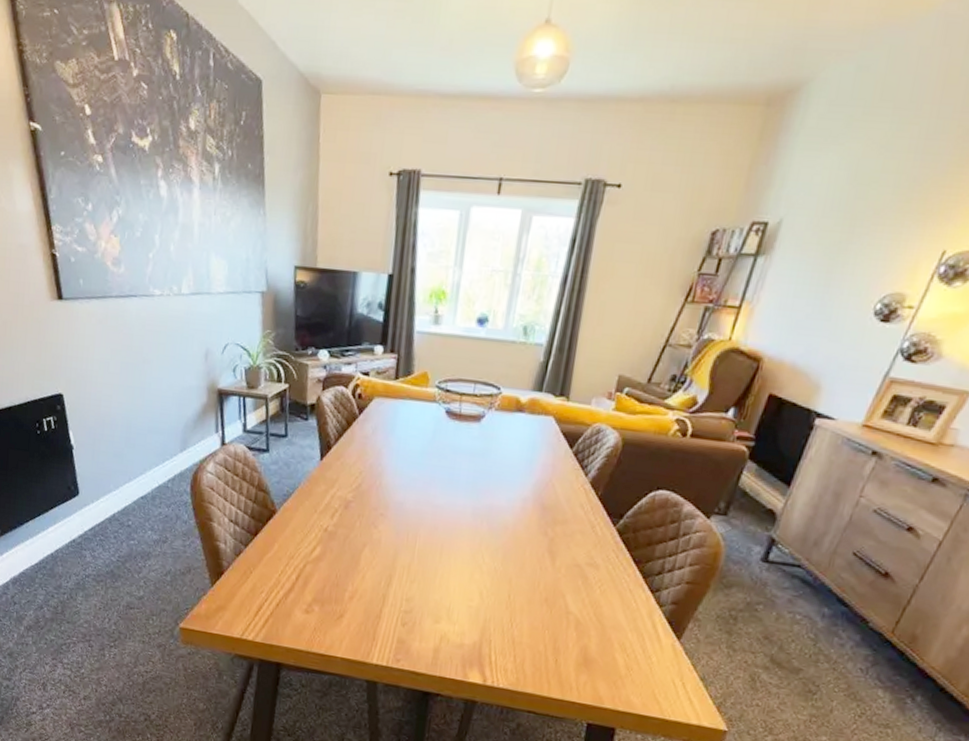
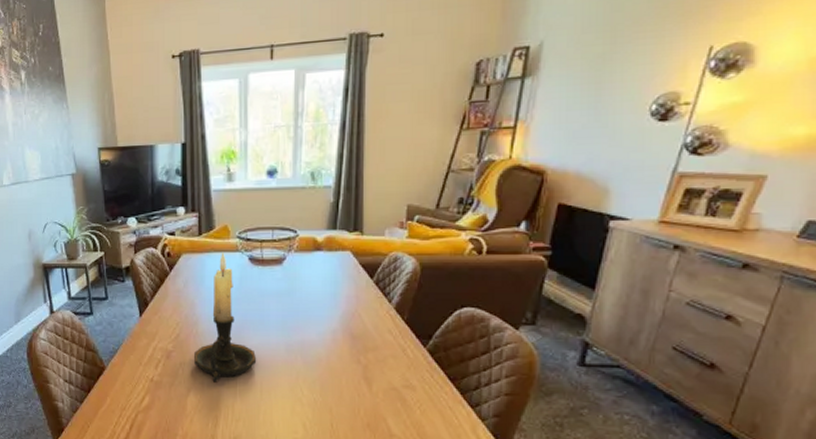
candle holder: none [373,402,441,540] -> present [194,253,257,383]

